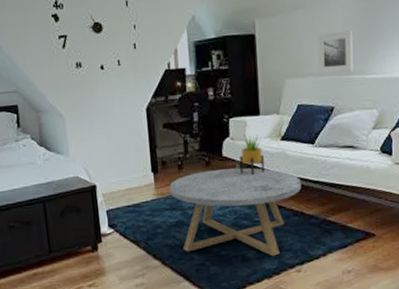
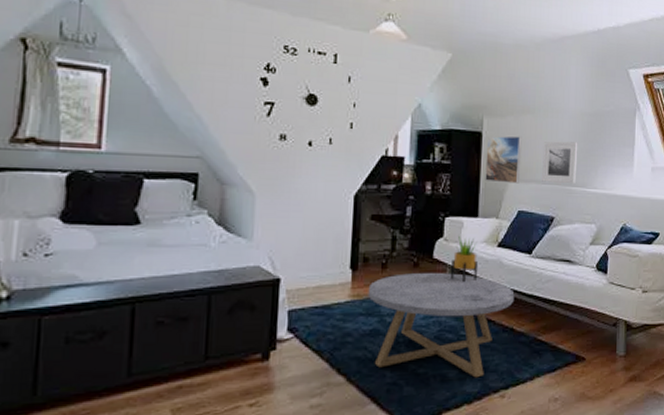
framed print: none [260,32,296,81] -> present [485,136,522,184]

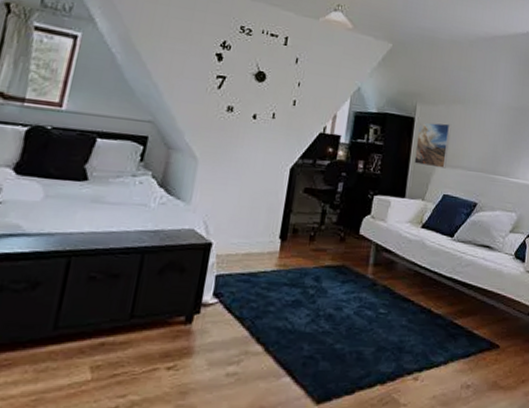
coffee table: present [368,273,515,378] -> none [294,247,435,358]
potted plant: present [451,235,479,282] -> none [375,214,402,260]
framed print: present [542,141,578,184] -> none [467,131,504,173]

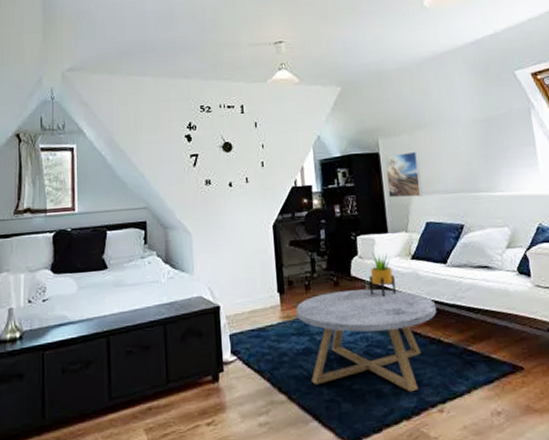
coffee table: none [294,247,435,358] -> present [296,289,437,393]
potted plant: none [375,214,402,260] -> present [369,252,396,297]

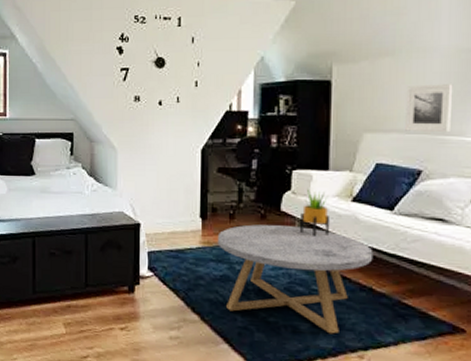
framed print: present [384,151,423,198] -> none [336,82,380,134]
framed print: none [440,149,480,192] -> present [405,84,453,133]

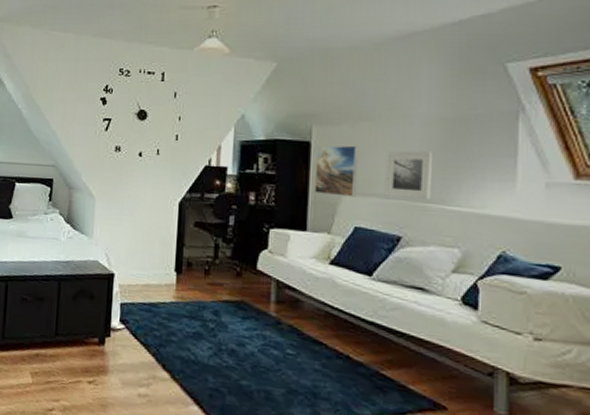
coffee table: present [217,224,373,334] -> none [191,281,351,403]
potted plant: present [300,188,331,236] -> none [276,248,307,298]
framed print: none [336,82,380,134] -> present [314,145,359,197]

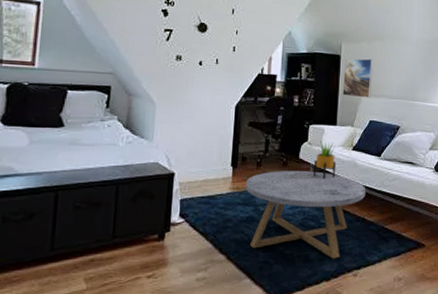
coffee table: none [191,281,351,403] -> present [245,171,366,259]
potted plant: none [276,248,307,298] -> present [314,140,337,179]
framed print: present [385,150,433,201] -> none [390,63,420,99]

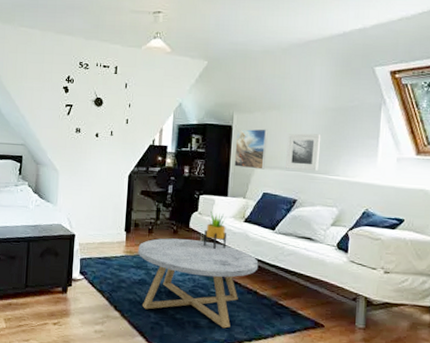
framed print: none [390,63,420,99] -> present [286,133,322,172]

